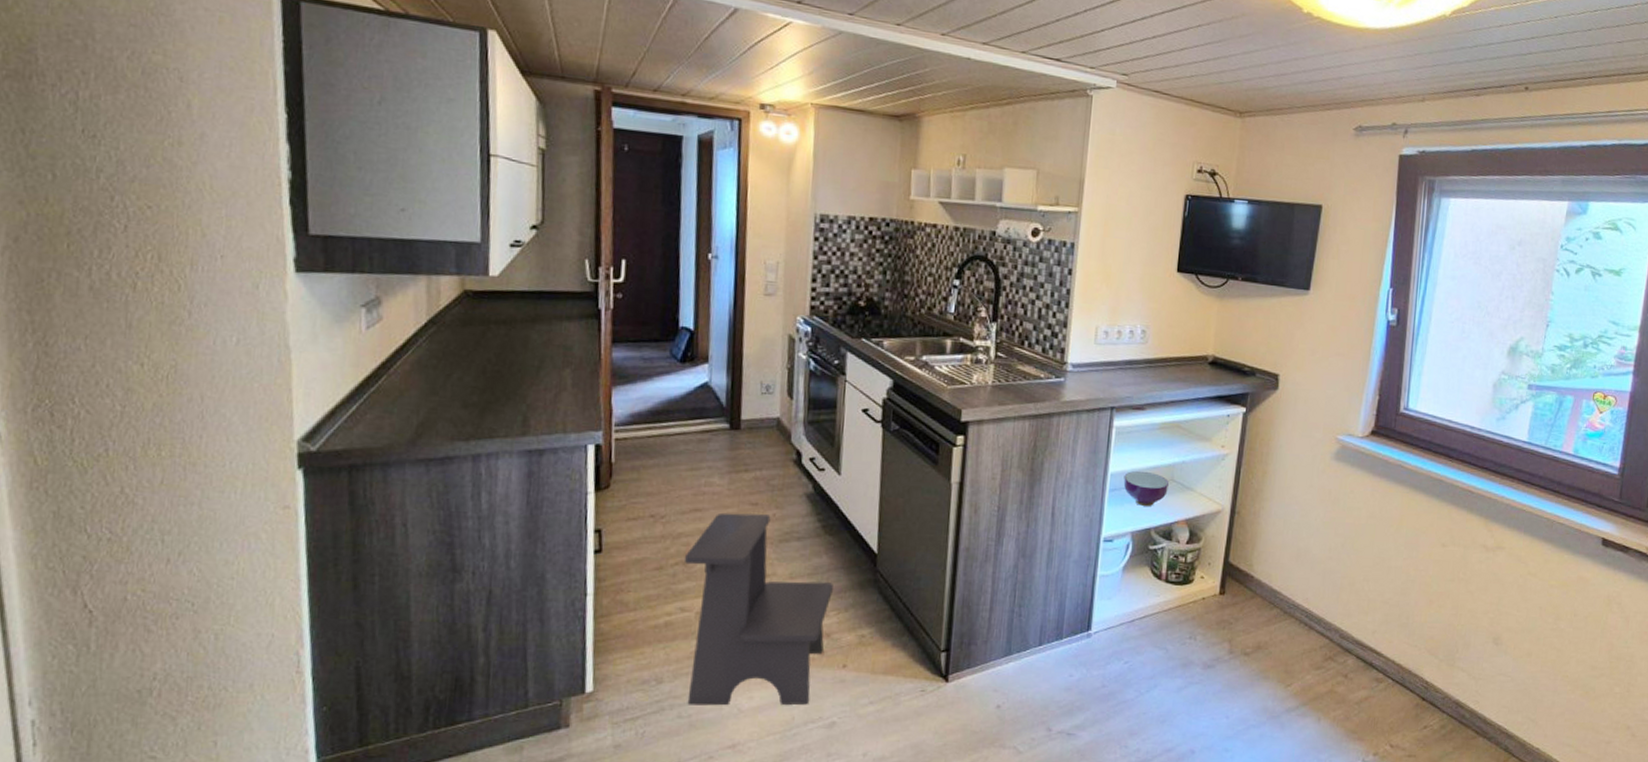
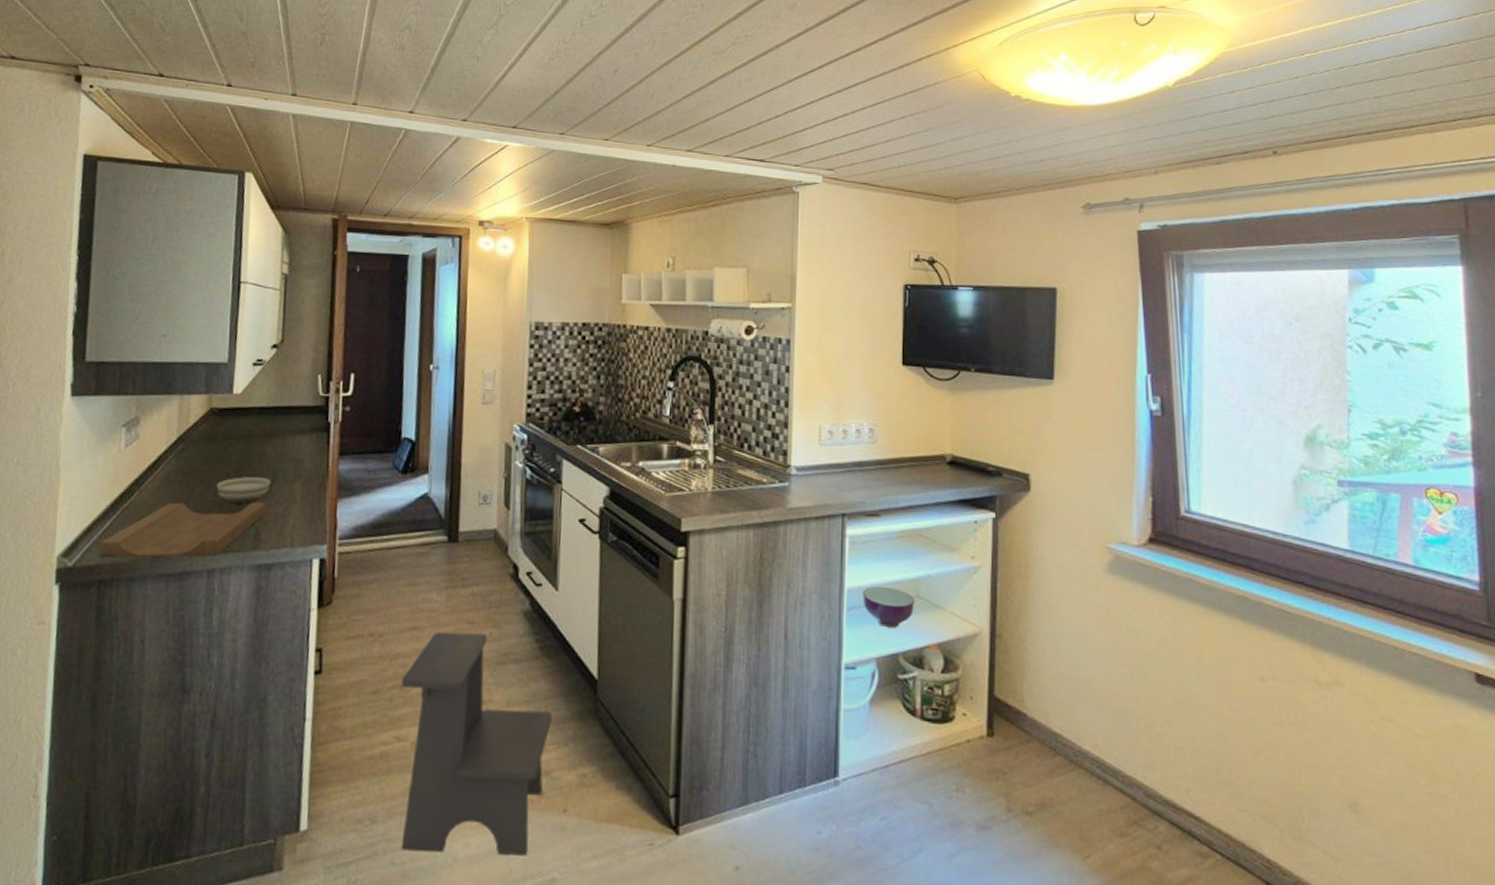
cutting board: none [346,387,534,443] -> present [98,502,267,558]
bowl: none [476,362,538,389] -> present [216,477,271,503]

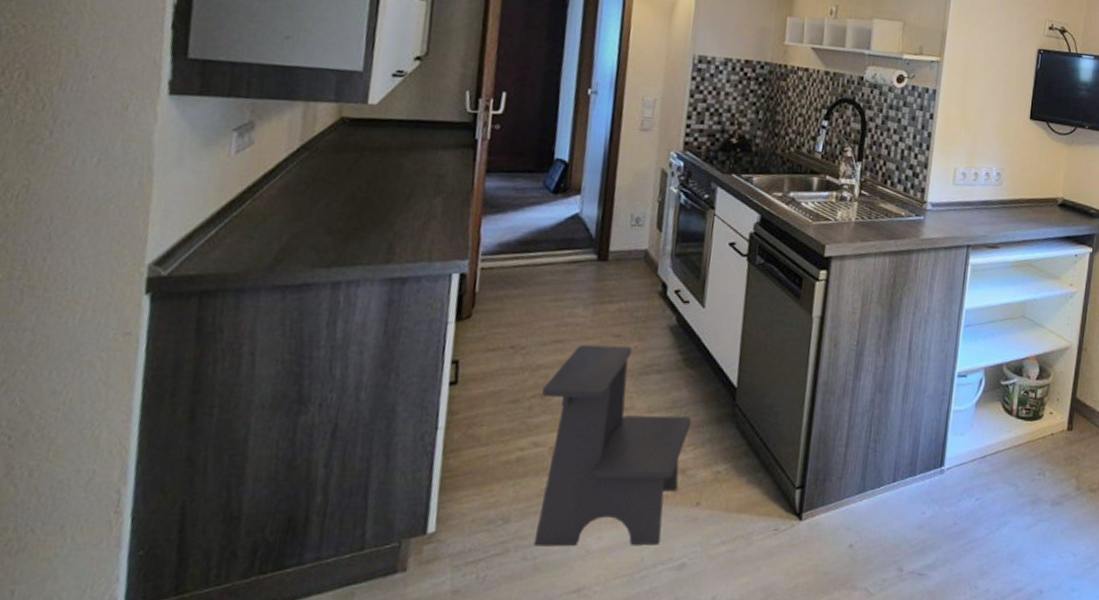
cutting board: present [98,502,267,558] -> none [200,212,403,269]
bowl: present [216,477,271,503] -> none [344,189,409,216]
bowl: present [862,586,916,628] -> none [977,307,1021,342]

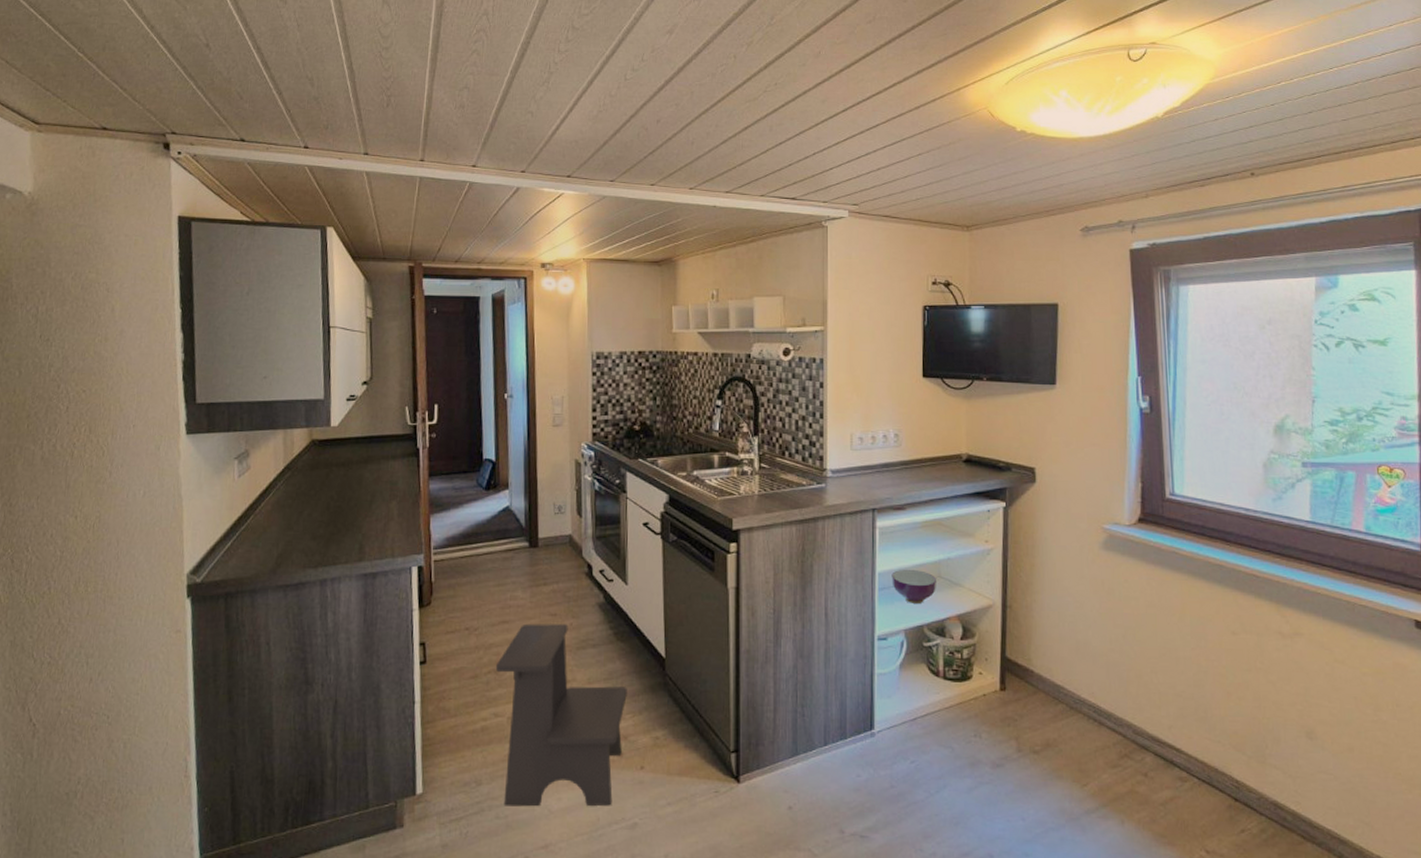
bowl: none [977,307,1021,342] -> present [891,569,937,603]

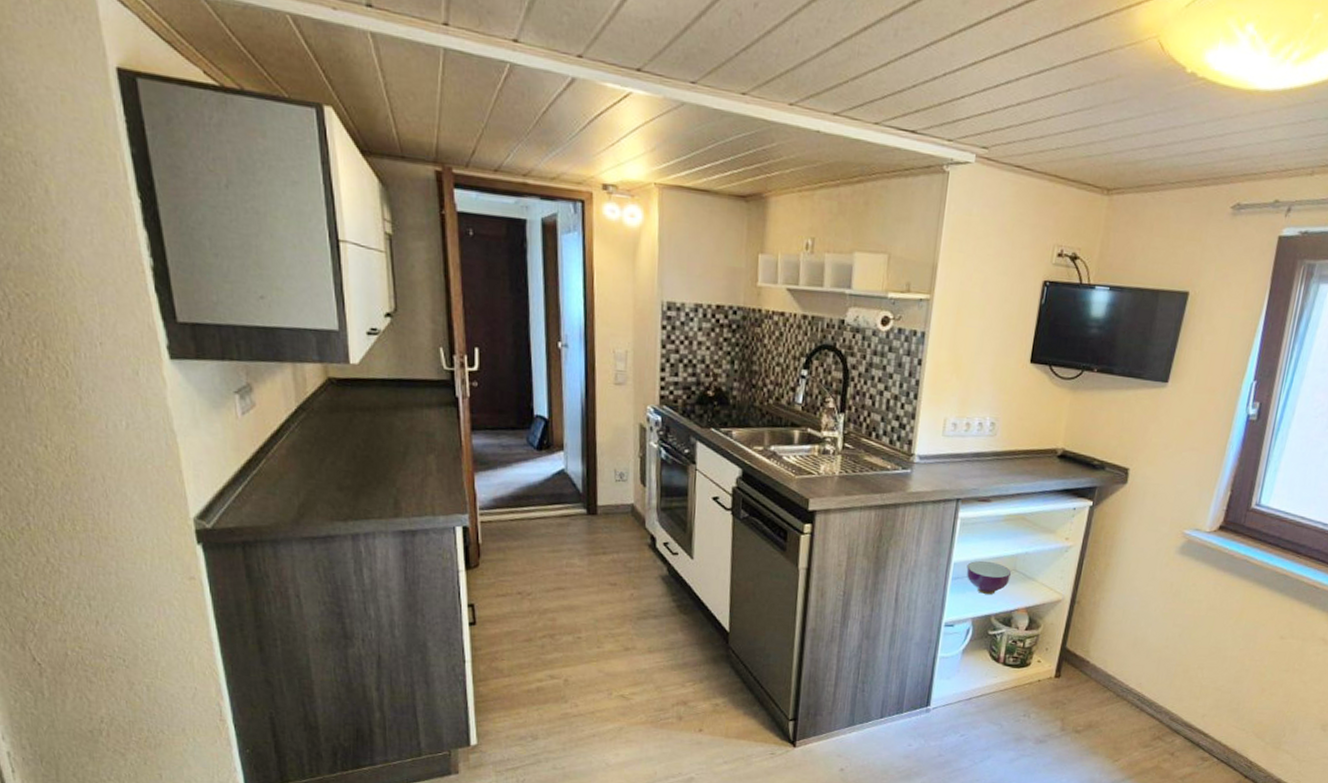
step stool: present [495,623,627,807] -> none [550,591,689,762]

